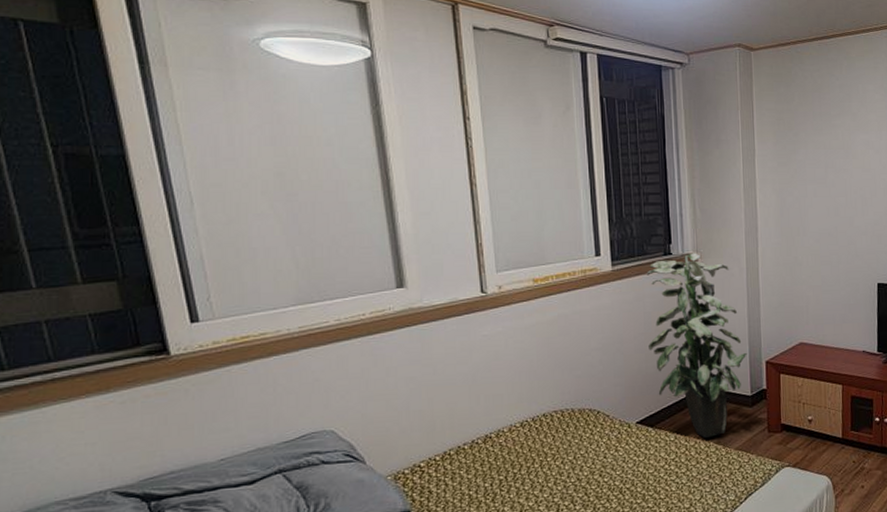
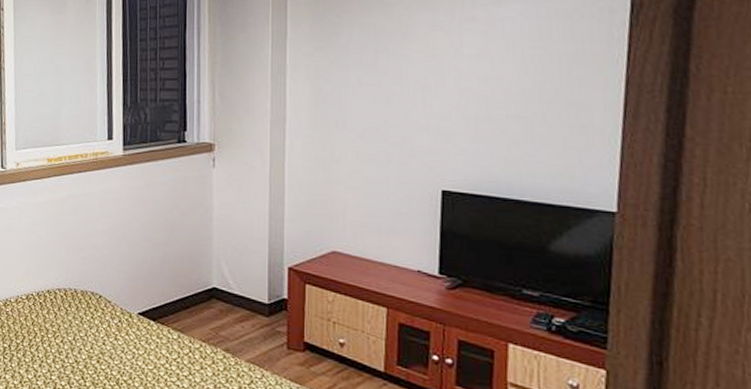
indoor plant: present [646,253,747,438] -> none [156,141,266,343]

